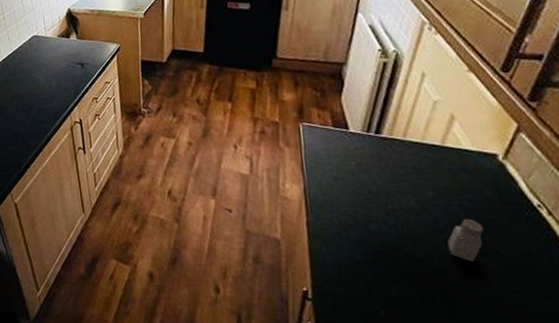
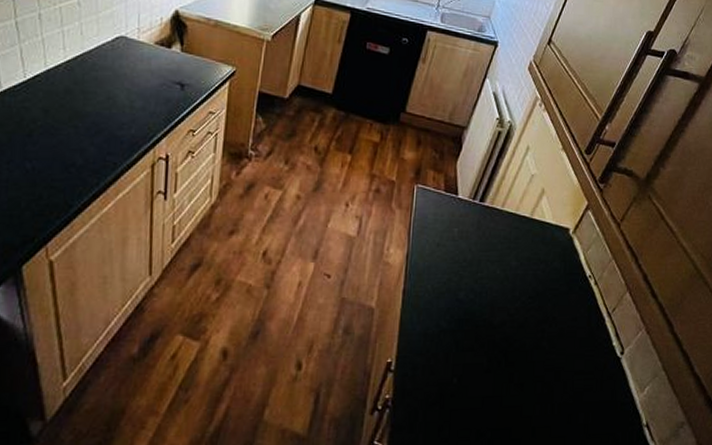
pepper shaker: present [447,218,483,262] -> none [518,287,548,328]

